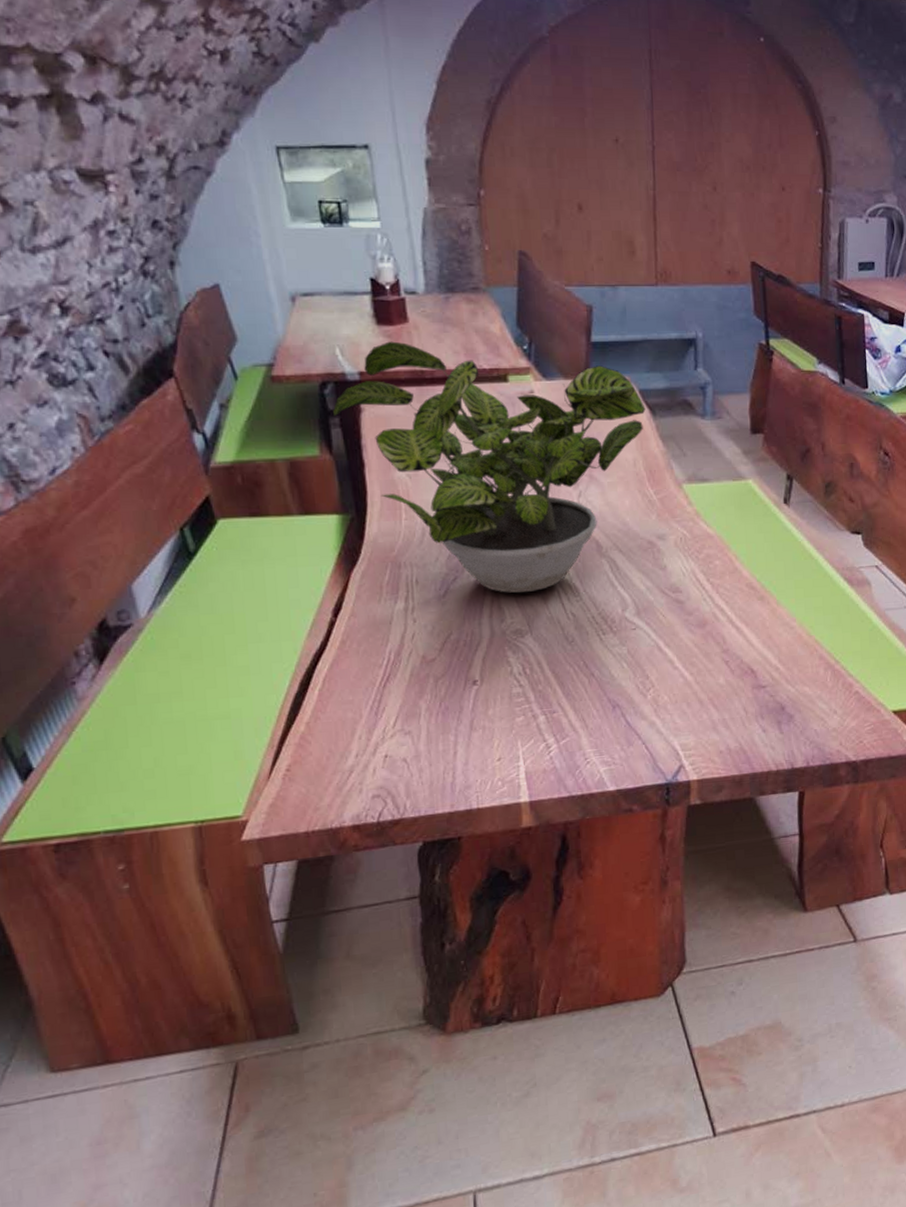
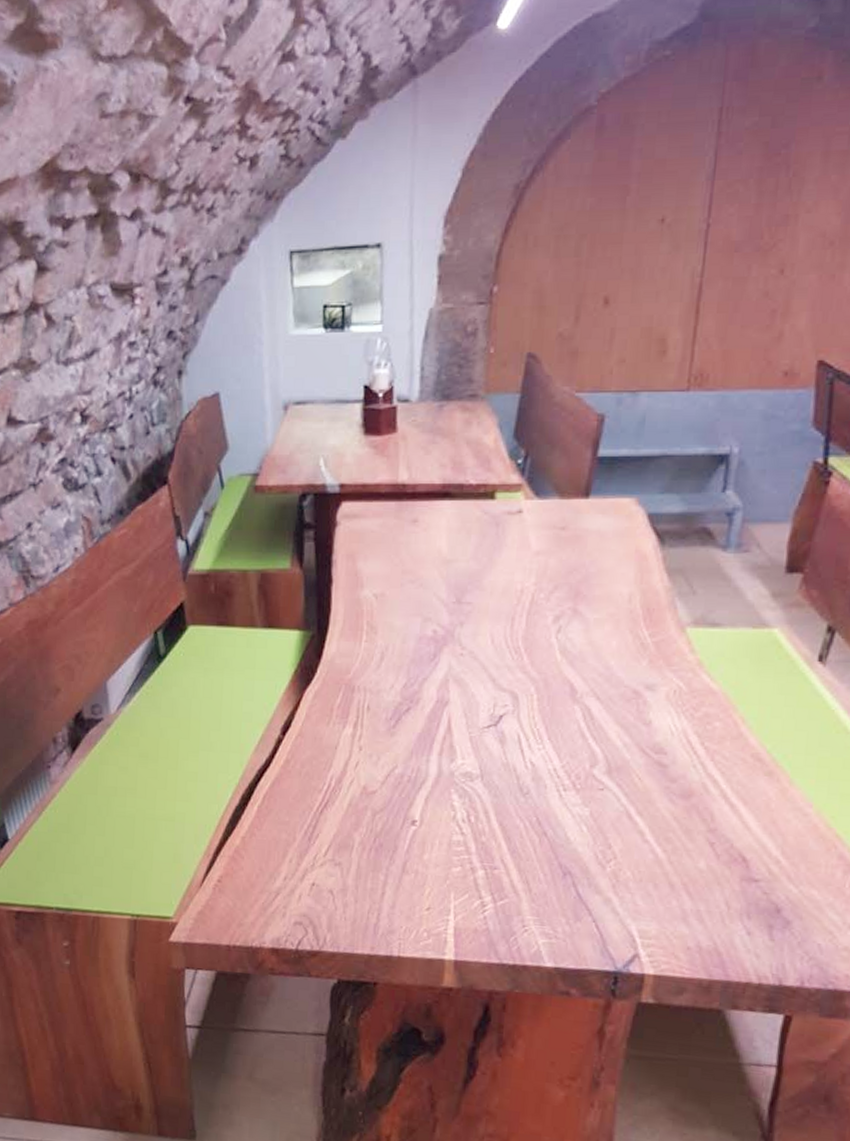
potted plant: present [332,341,646,593] -> none [307,452,653,733]

